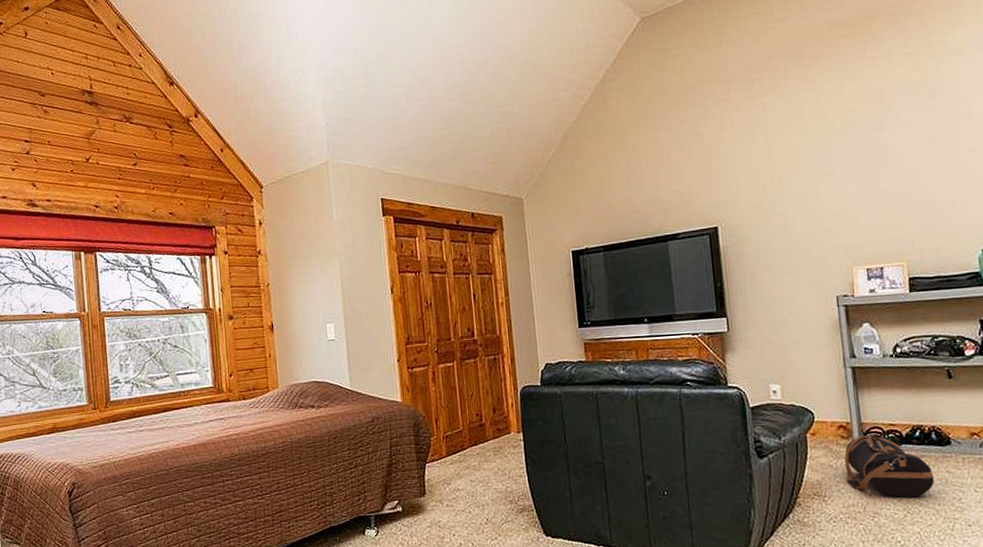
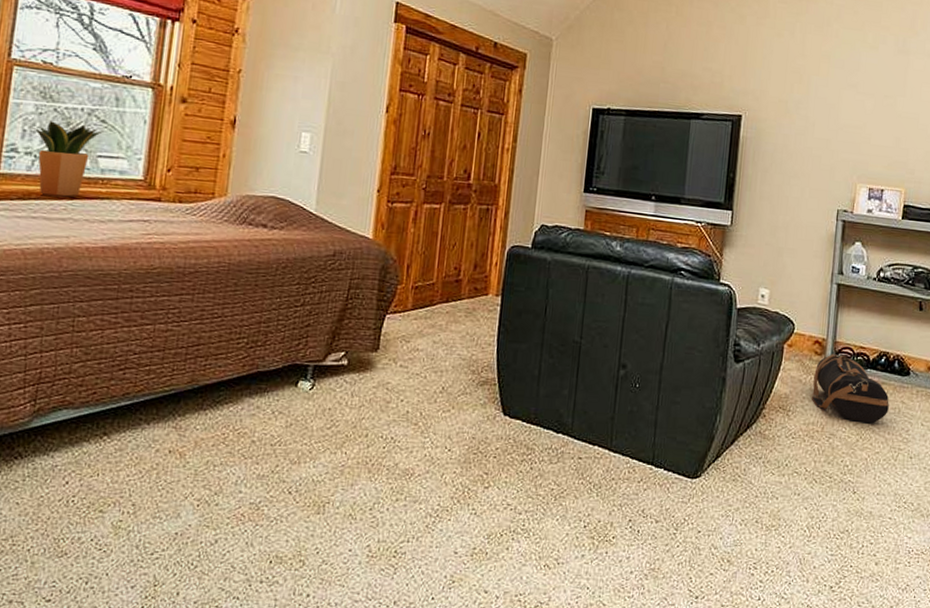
potted plant: none [124,352,177,412] -> present [29,121,103,198]

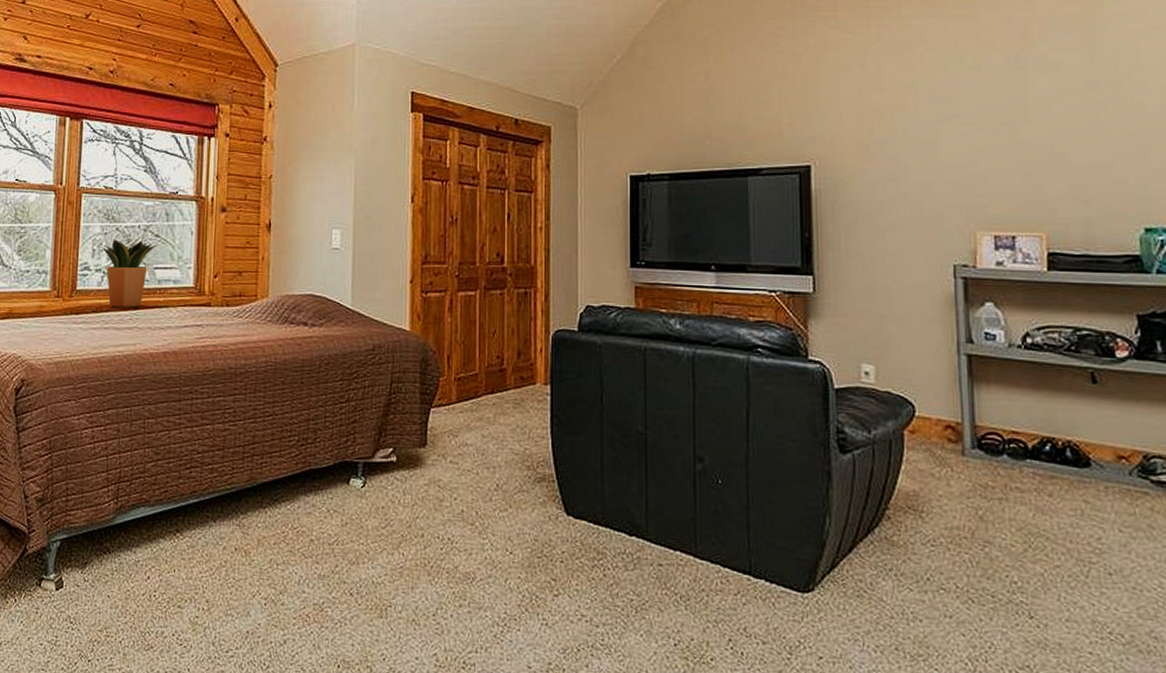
duffel bag: present [811,354,889,424] -> none [950,441,1066,529]

